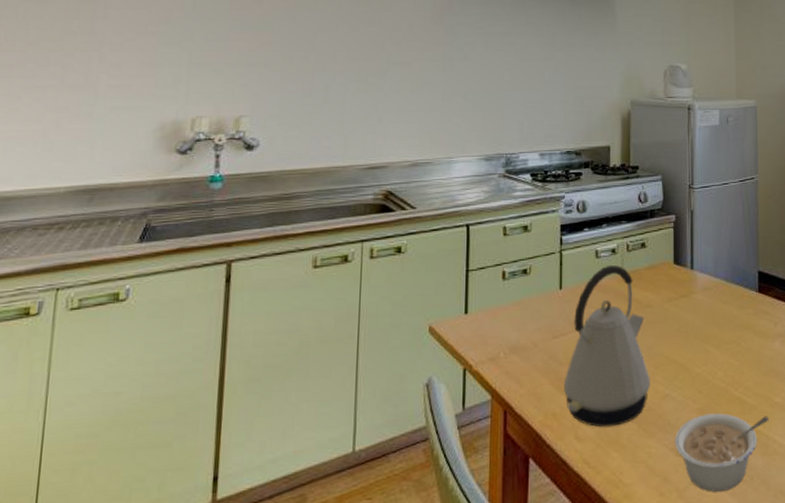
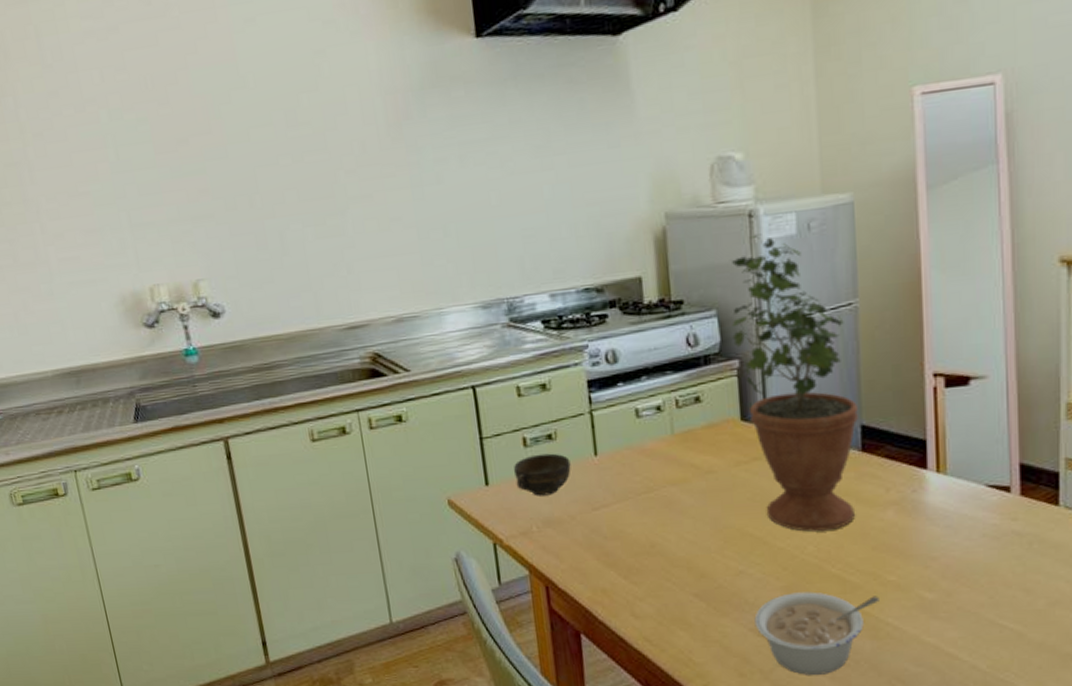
cup: none [490,286,539,325] -> present [513,453,571,496]
kettle: present [563,264,651,428] -> none [611,425,720,605]
potted plant: none [672,122,756,359] -> present [732,234,858,532]

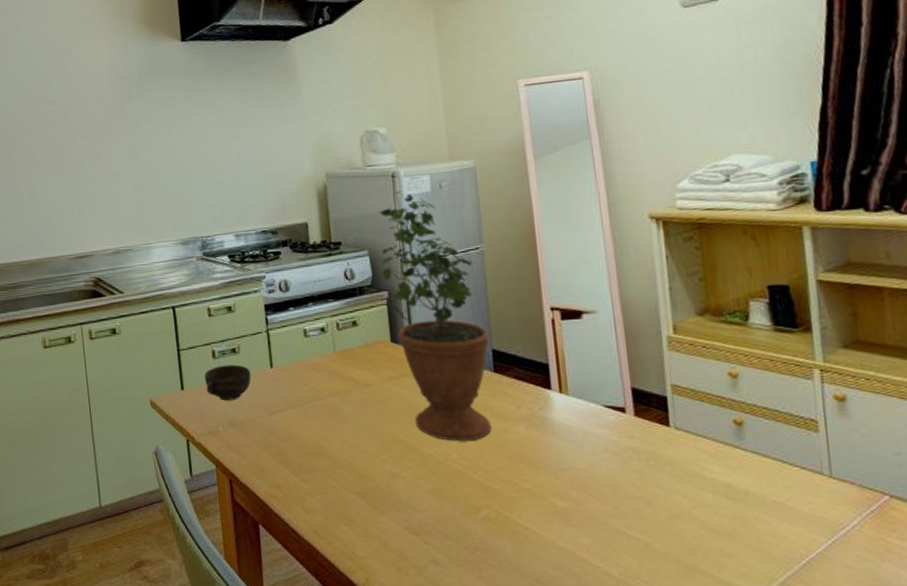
legume: present [754,591,879,675] -> none [408,495,517,573]

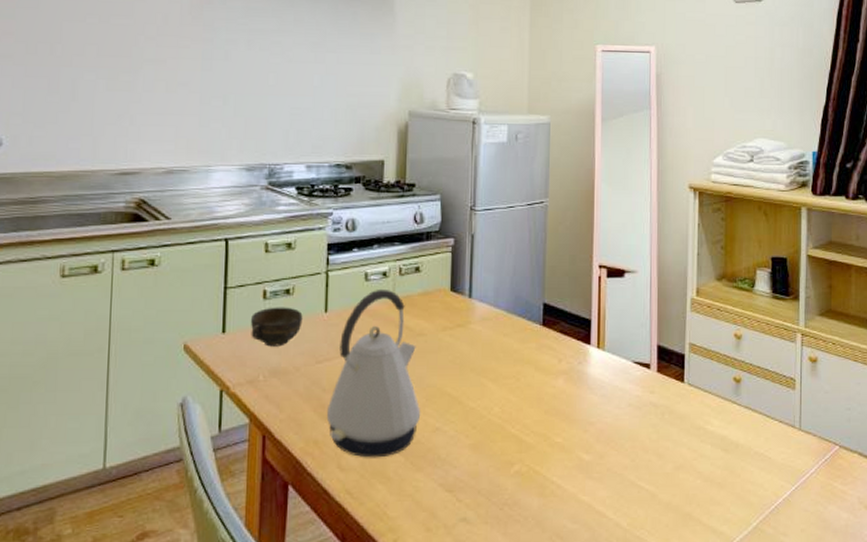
kettle: none [285,343,377,501] -> present [326,288,421,458]
potted plant: present [380,191,491,441] -> none [451,138,542,394]

